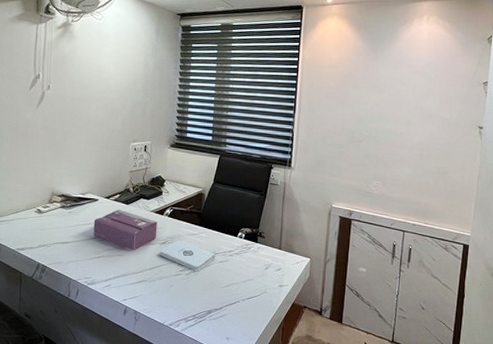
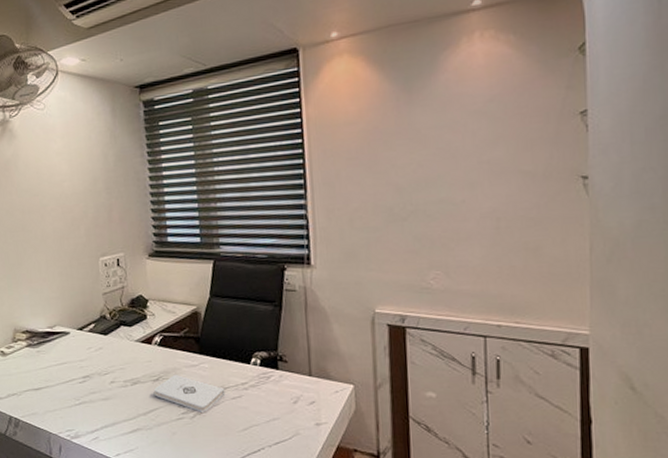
tissue box: present [93,209,158,251] -> none [68,342,148,393]

